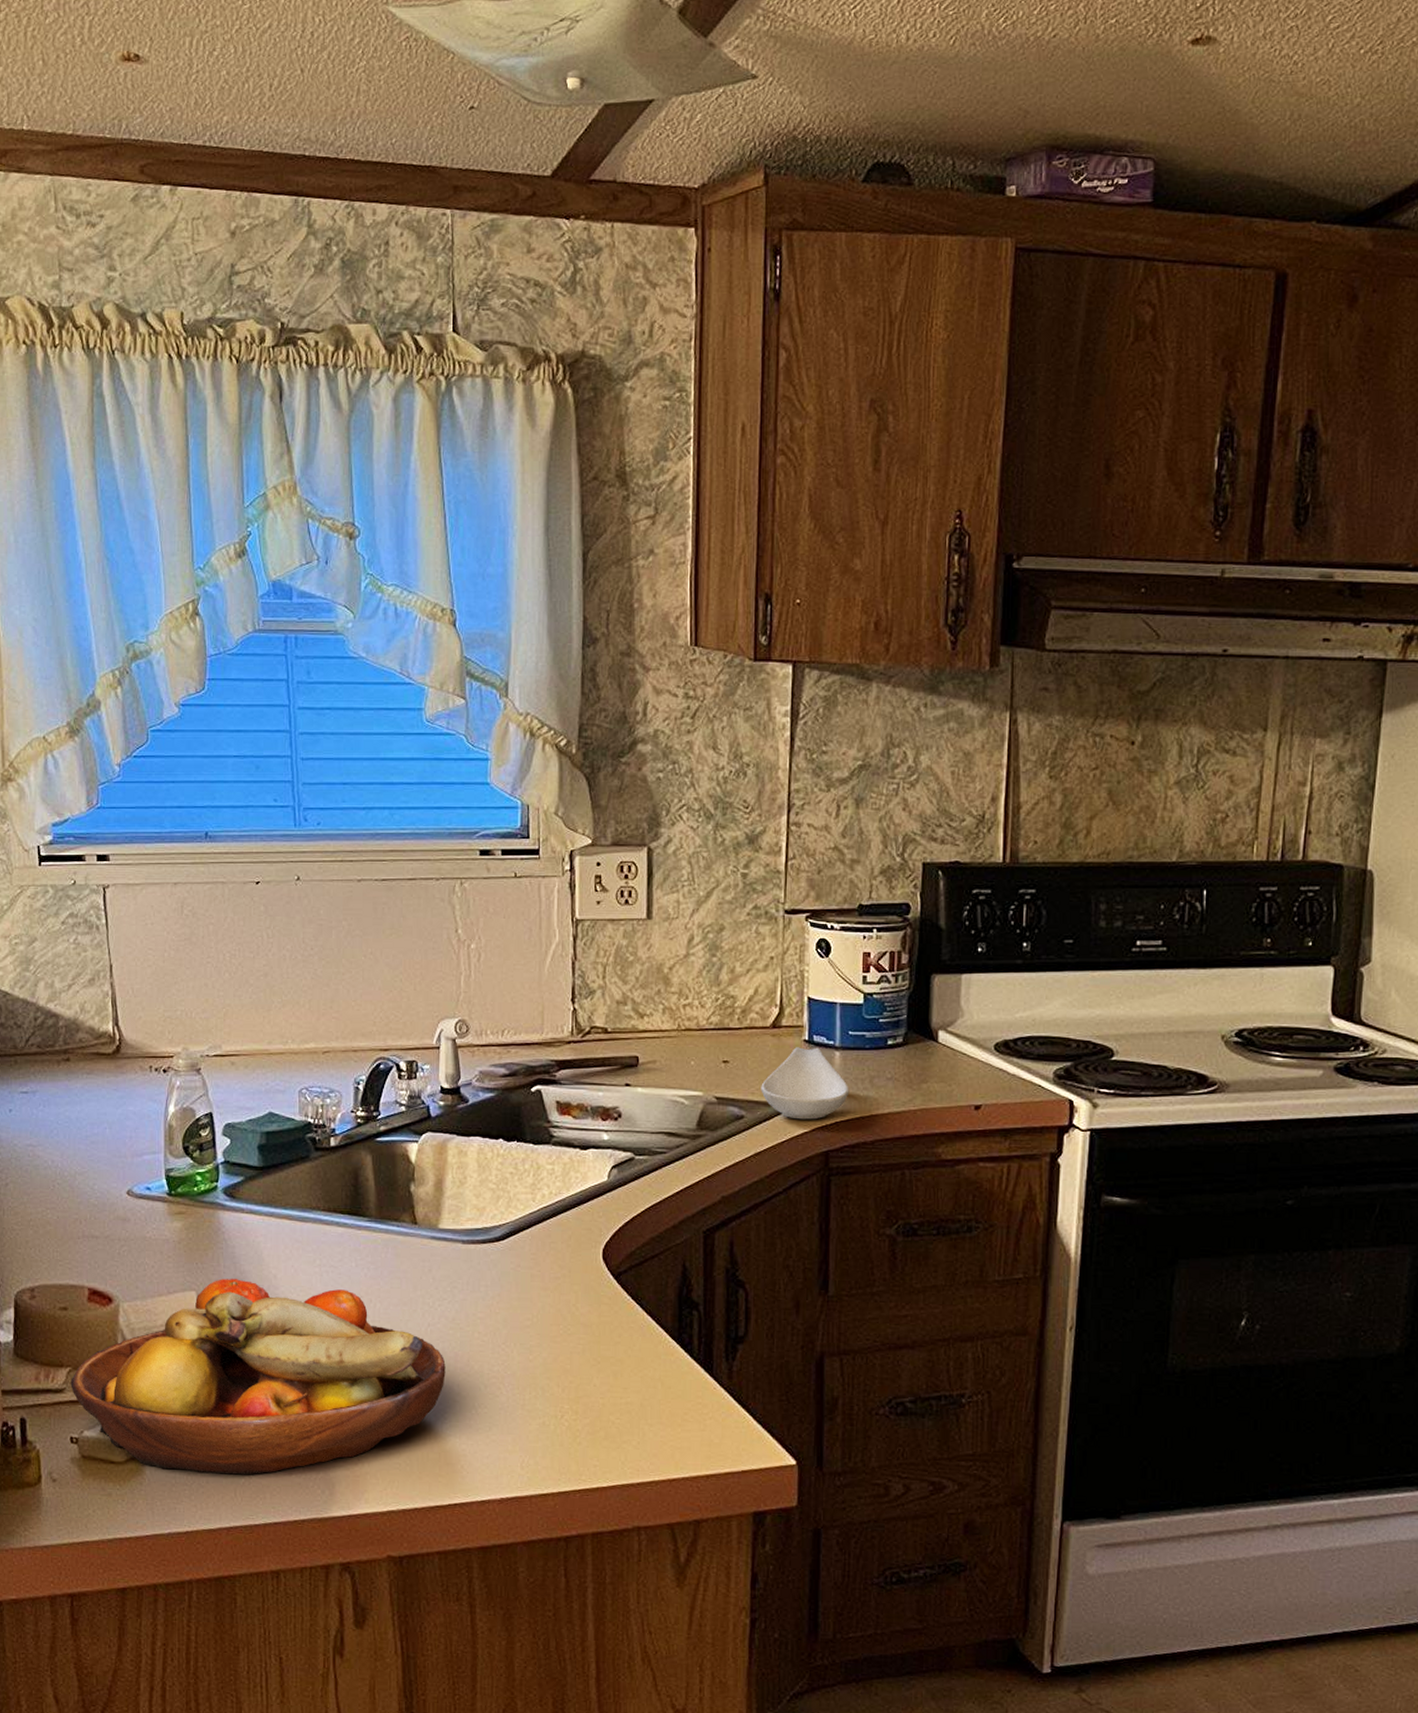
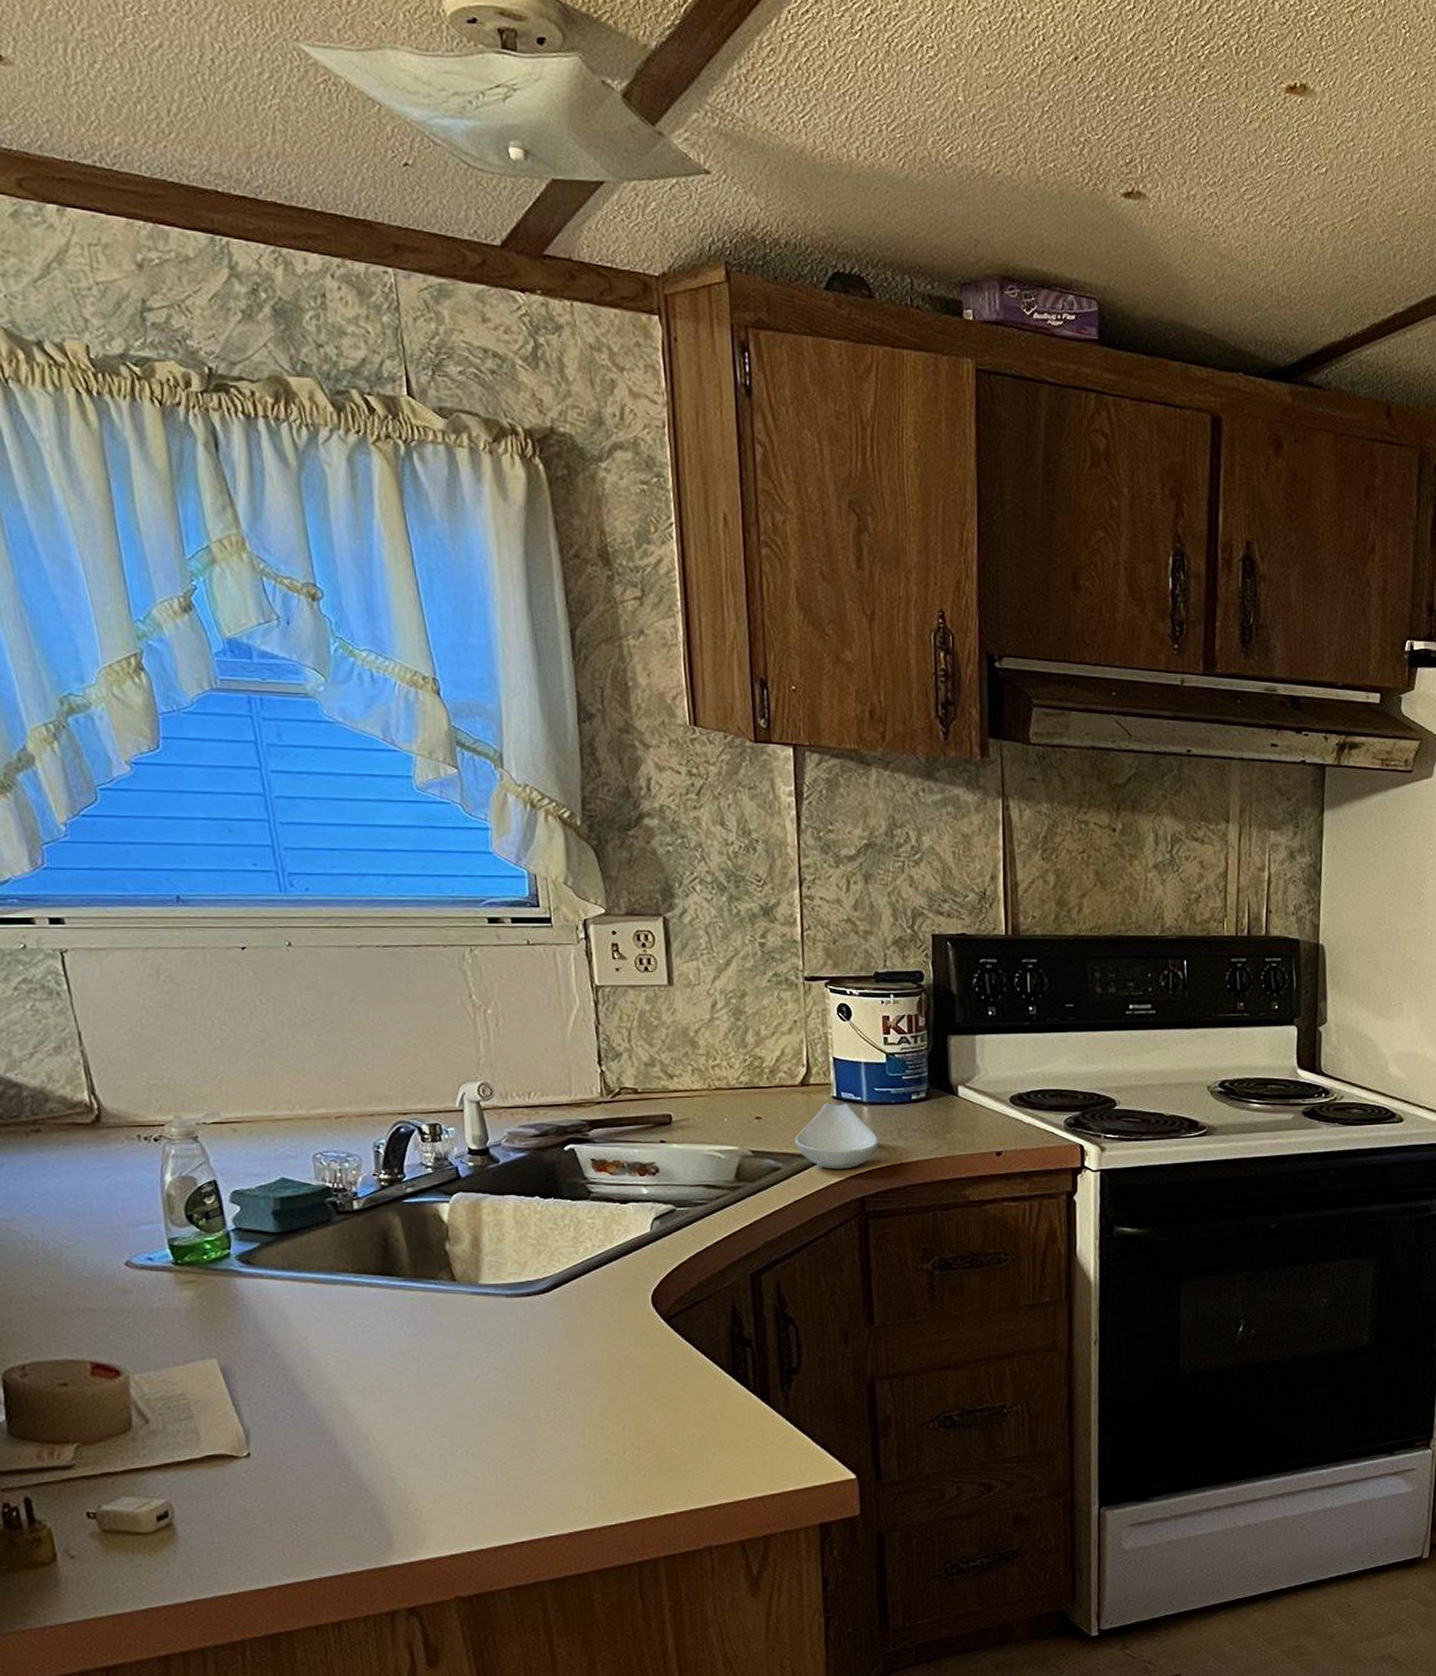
fruit bowl: present [70,1278,446,1475] -> none [80,1343,501,1536]

